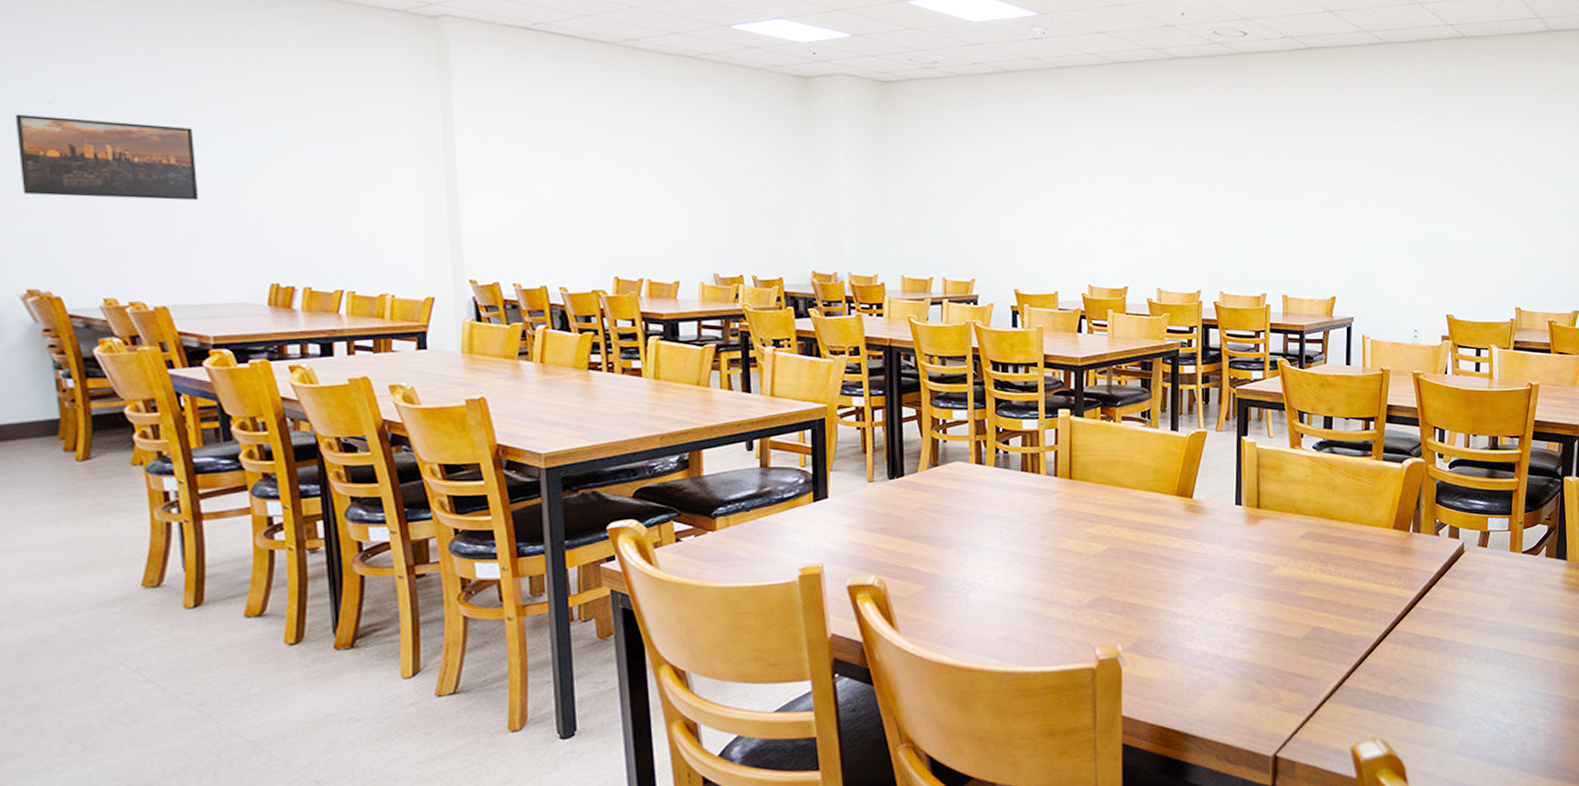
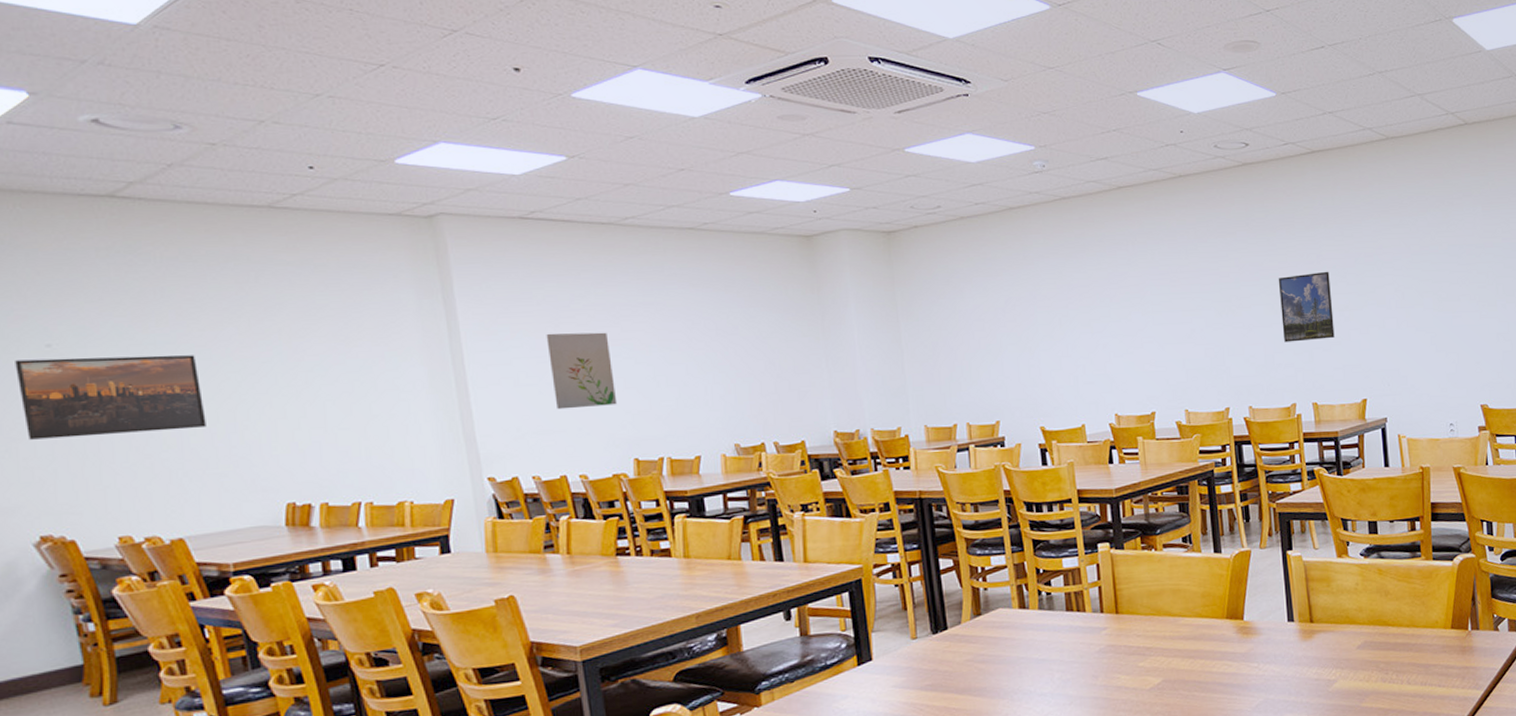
wall art: none [539,145,603,222] -> present [546,332,618,410]
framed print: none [1261,167,1313,234] -> present [1278,271,1335,342]

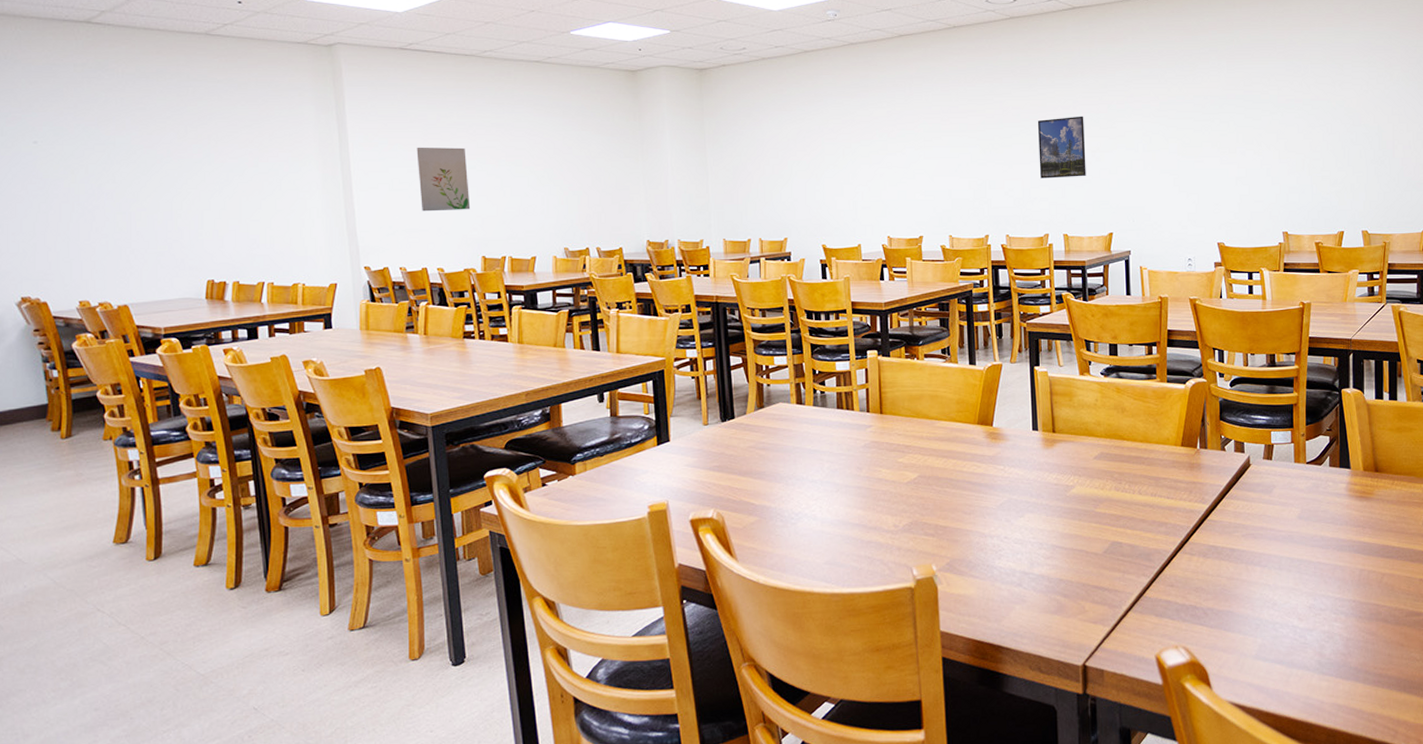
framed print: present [15,355,206,440] -> none [10,153,150,218]

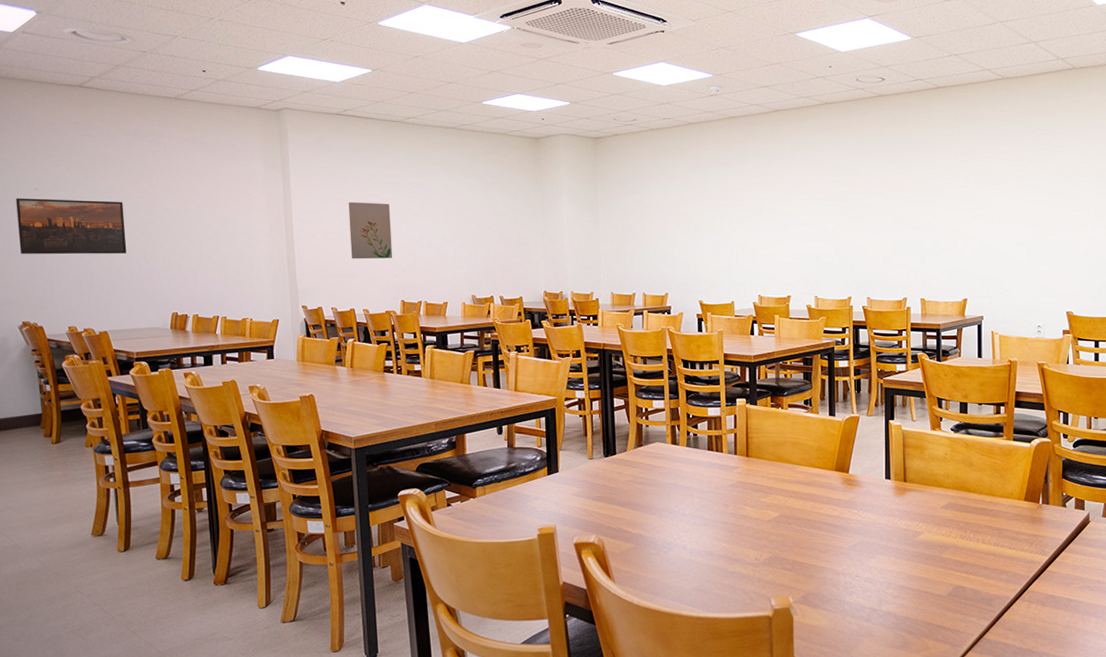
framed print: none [10,153,150,218] -> present [16,198,127,255]
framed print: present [1037,116,1086,179] -> none [900,188,945,246]

